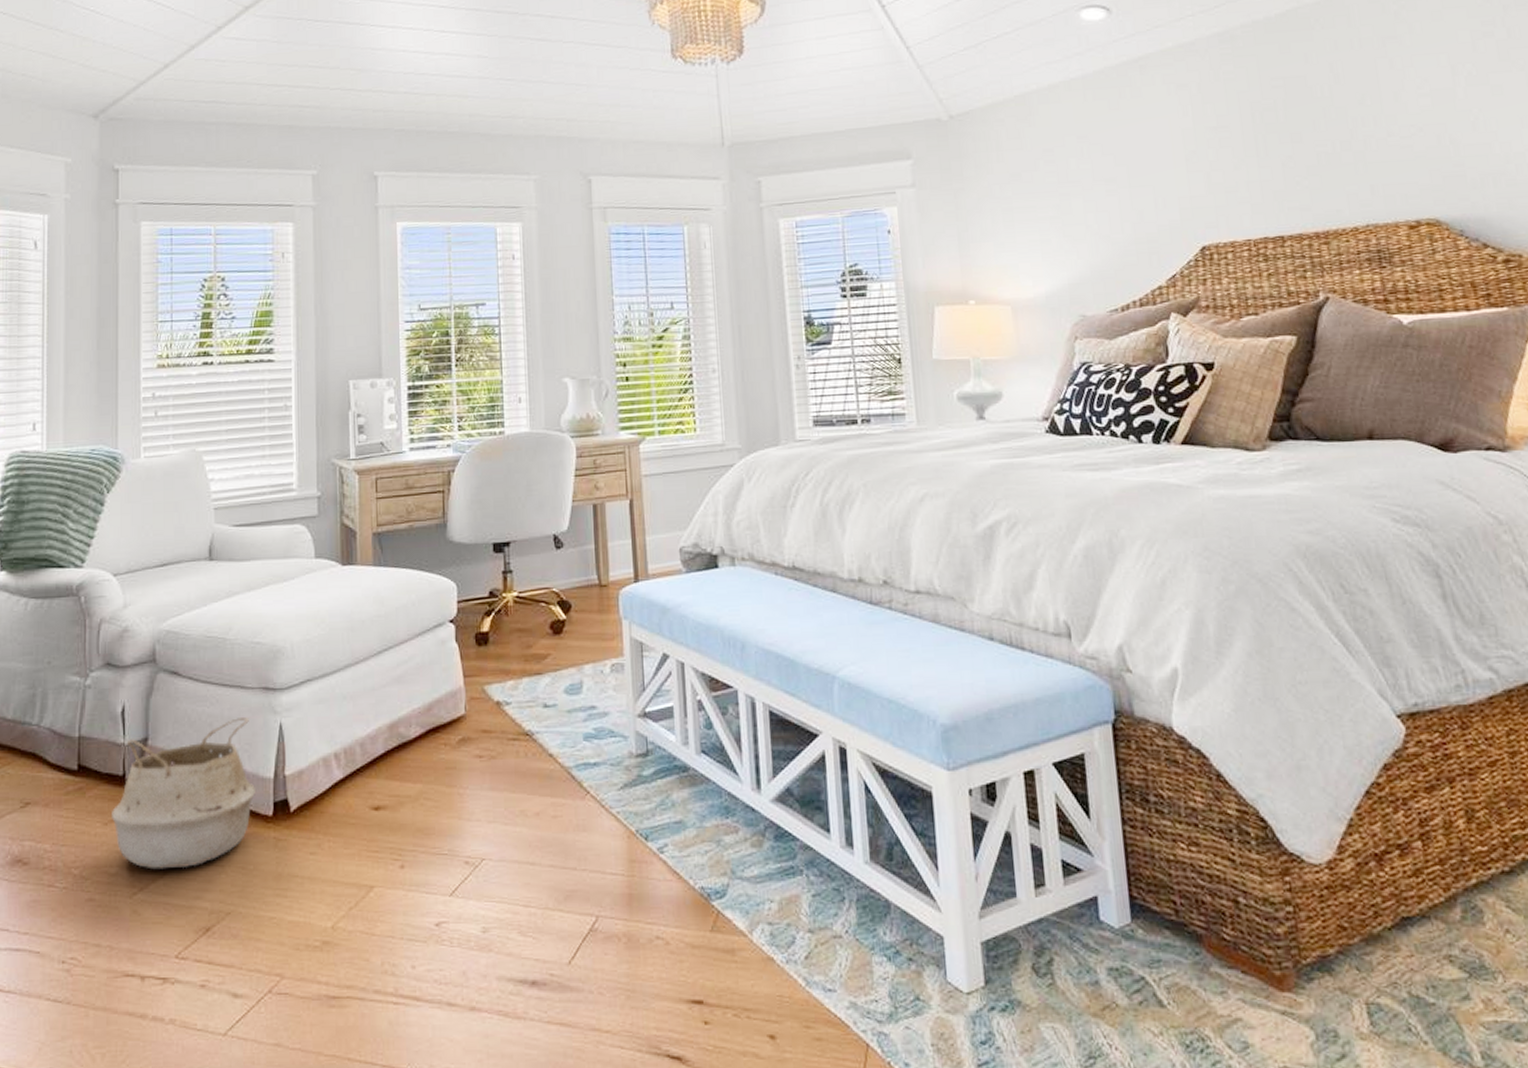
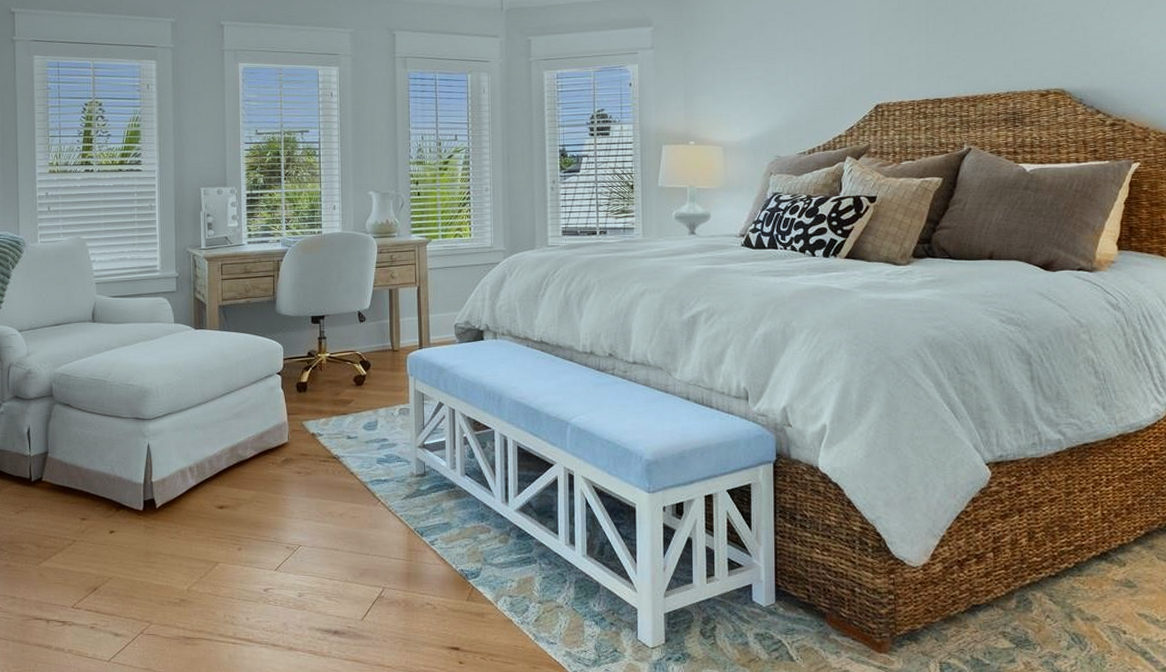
woven basket: present [112,717,257,870] -> none [22,439,131,546]

